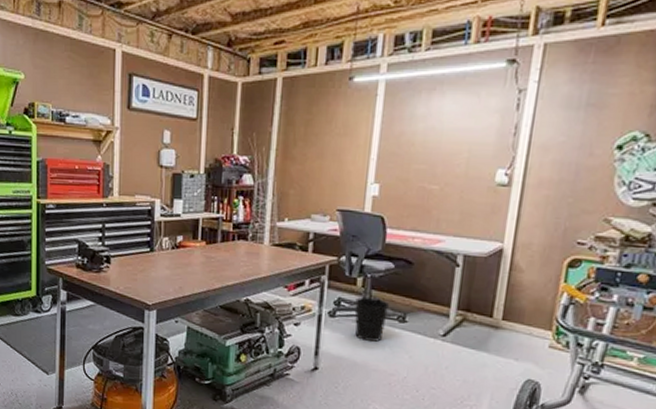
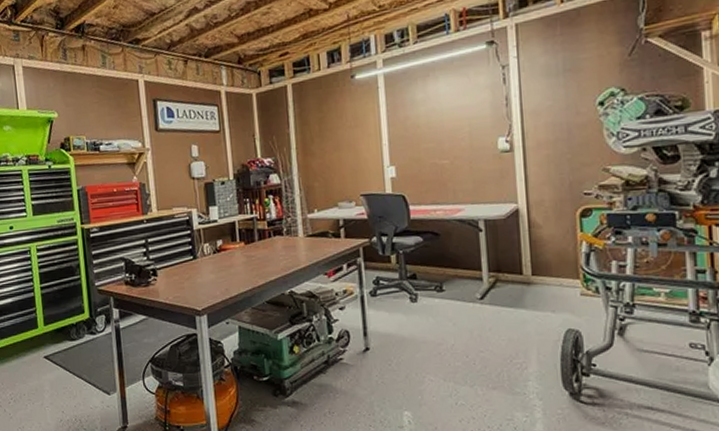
wastebasket: present [354,297,390,342] -> none [393,272,426,315]

